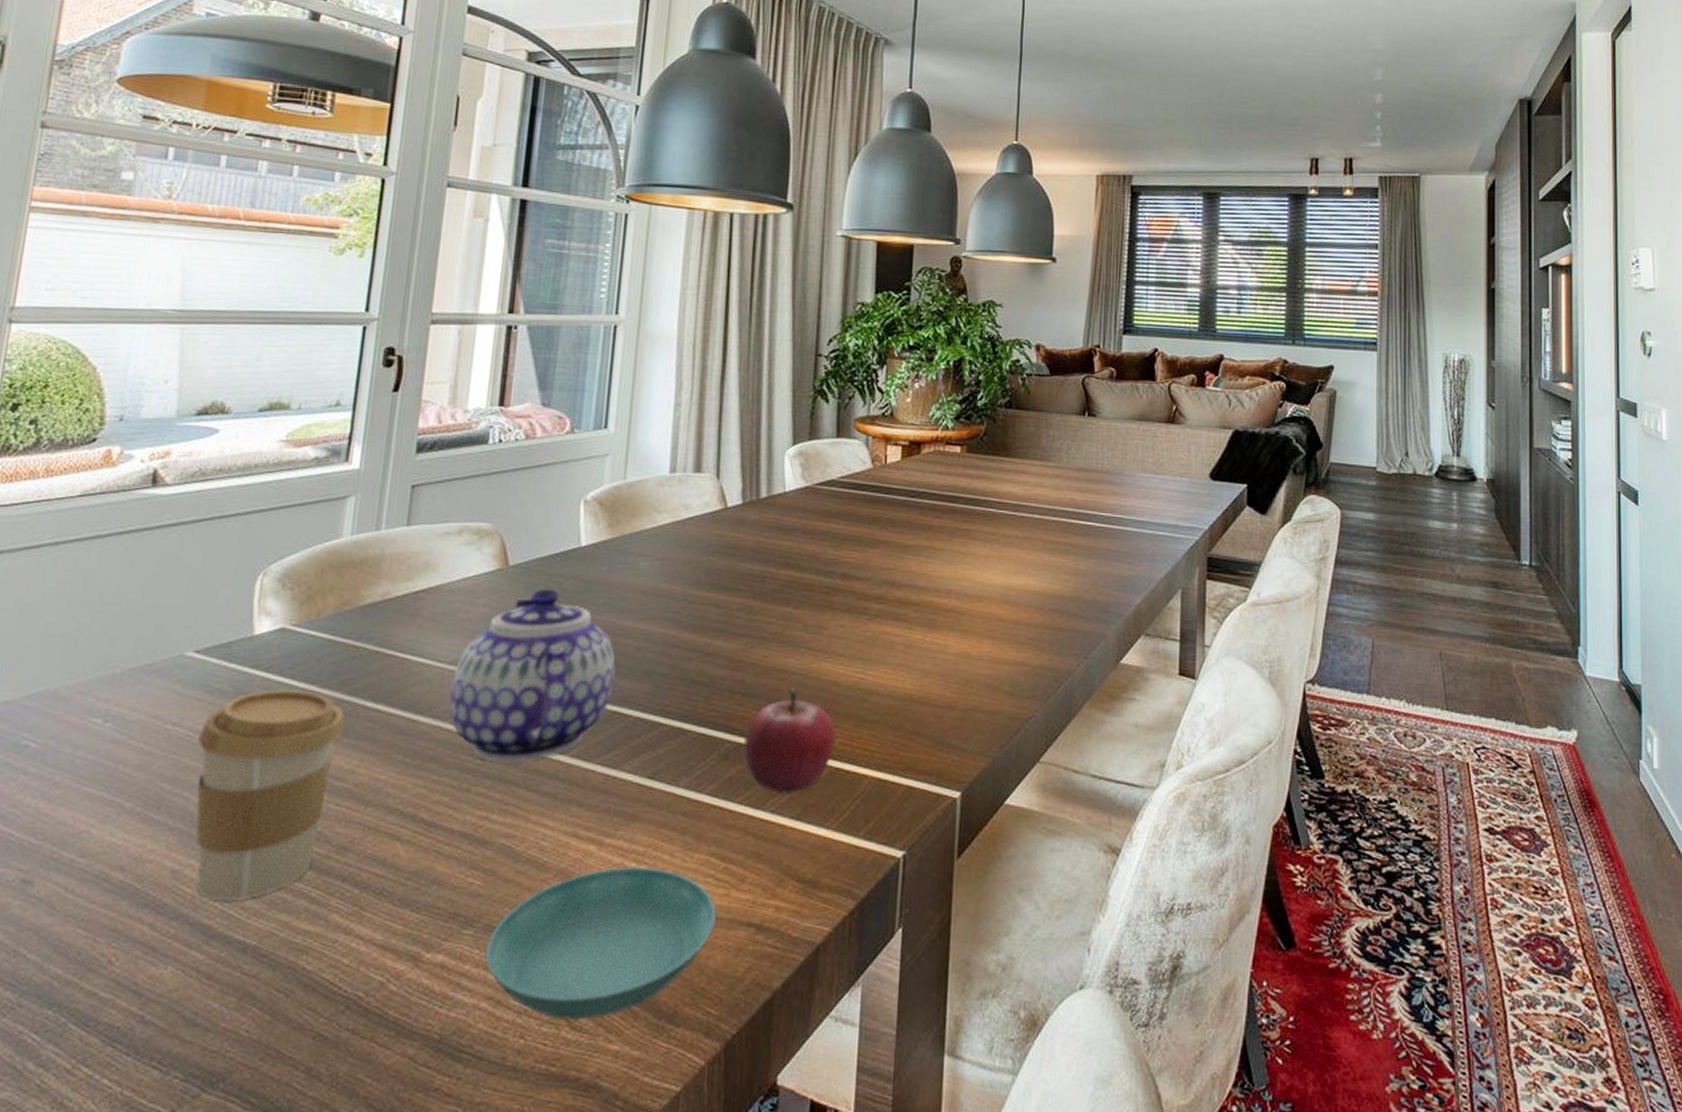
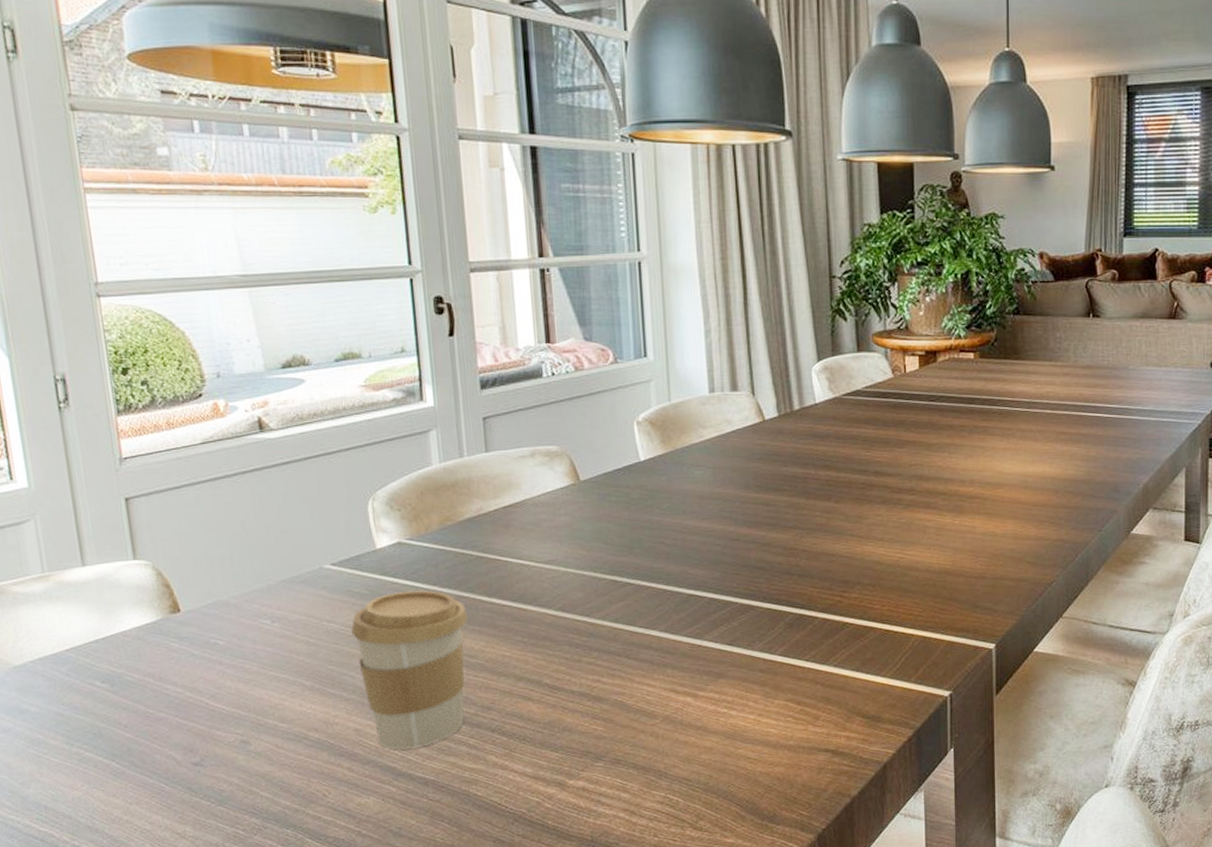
teapot: present [450,588,616,763] -> none [549,498,687,638]
saucer: present [486,866,717,1021] -> none [616,711,799,824]
fruit: present [743,688,836,793] -> none [804,568,884,651]

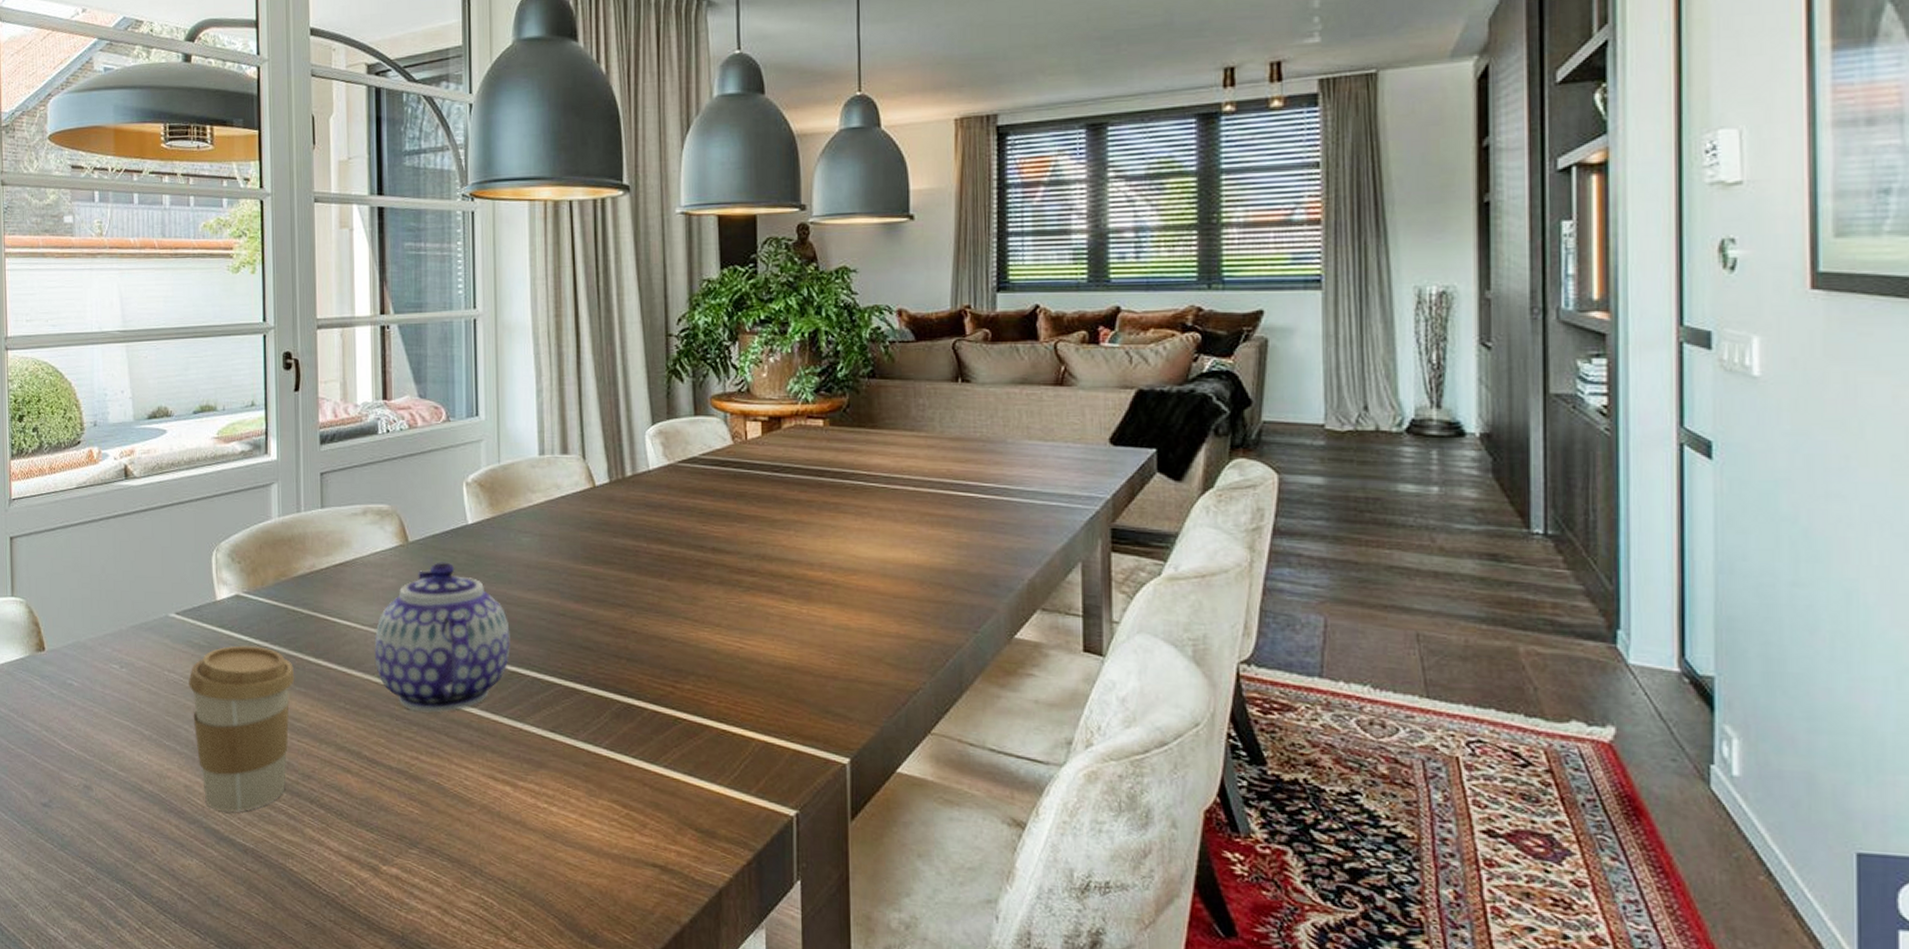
teapot: none [549,498,687,638] -> present [374,562,510,713]

